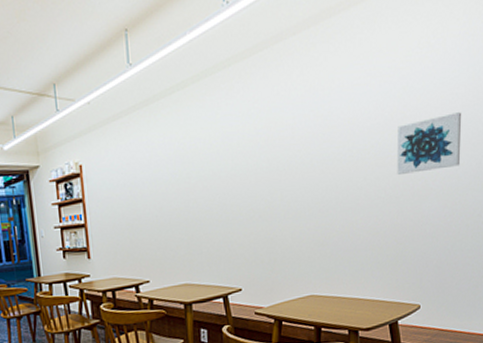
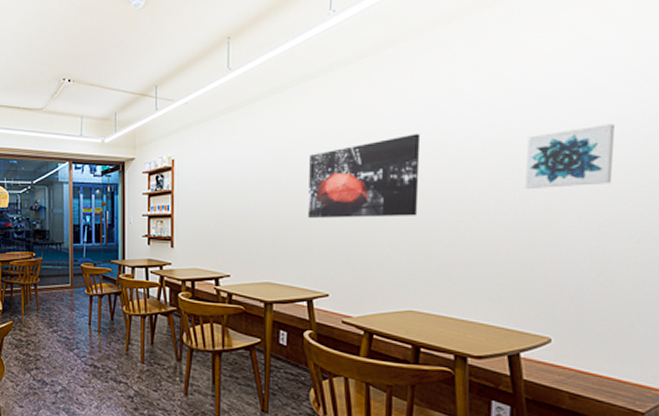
wall art: none [215,127,313,216] -> present [308,133,421,218]

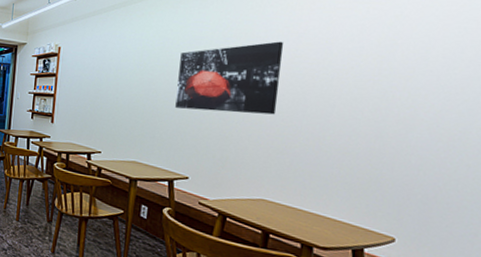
wall art: present [525,124,616,188] -> none [379,46,471,102]

